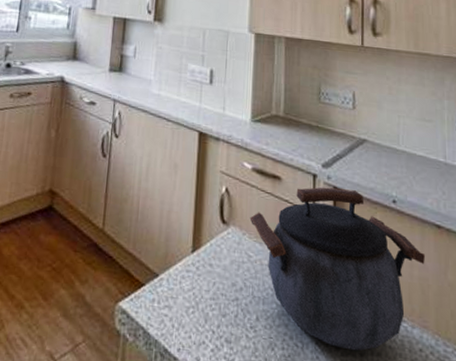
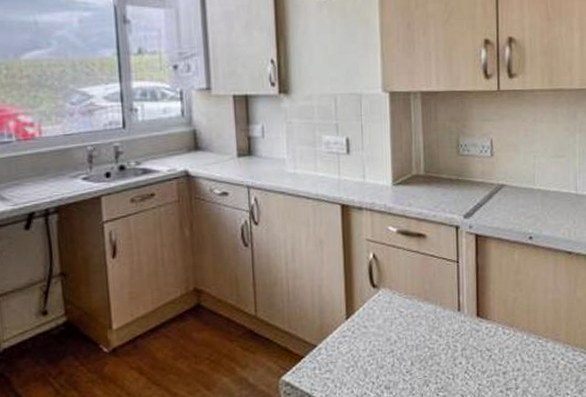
kettle: present [249,187,426,351] -> none [398,234,558,372]

